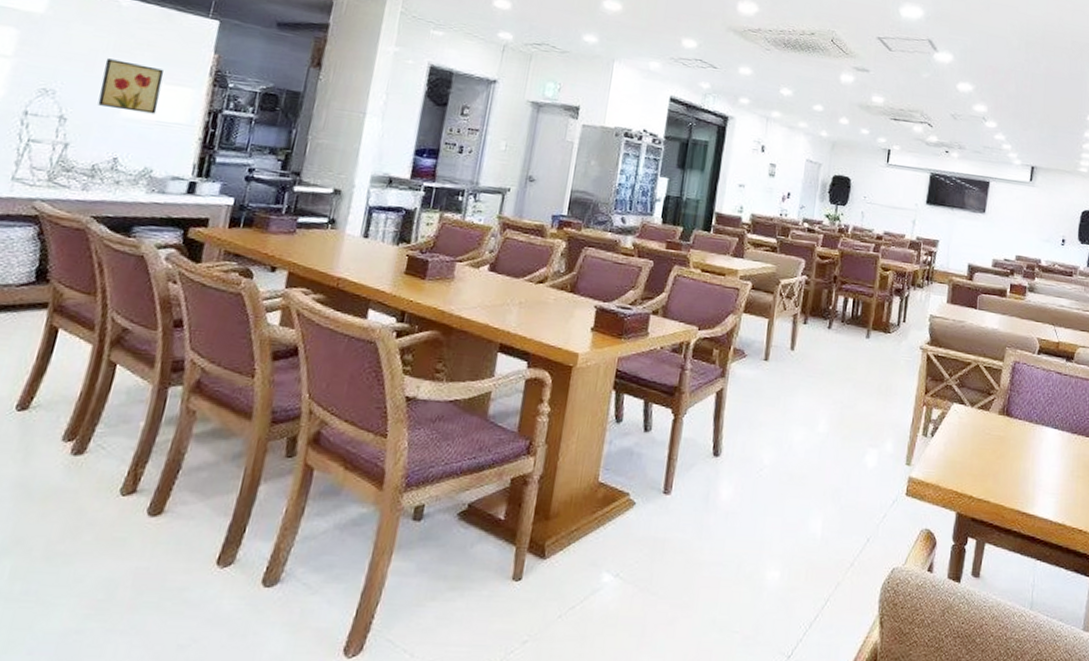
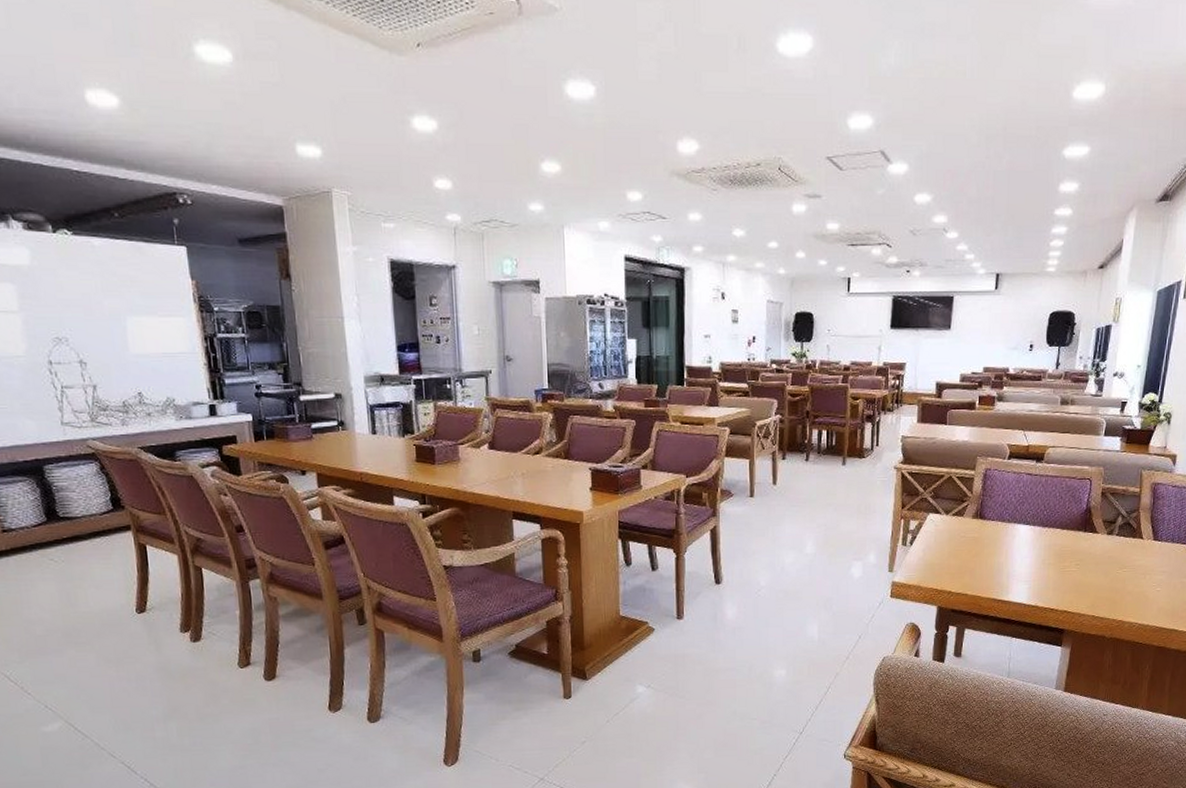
wall art: present [97,58,164,114] -> none [99,300,160,347]

